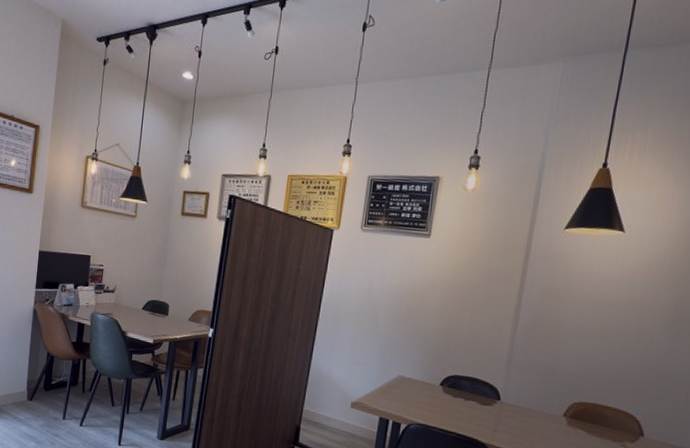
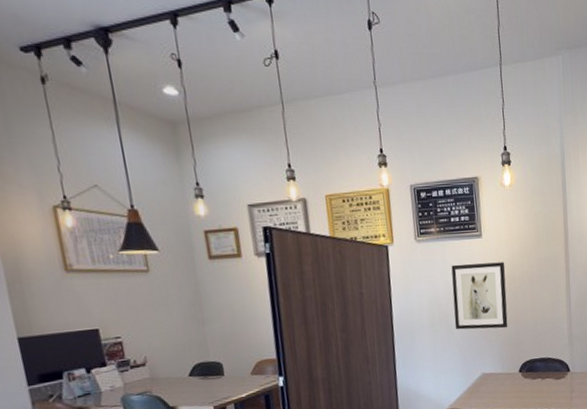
wall art: none [381,259,450,335] -> present [451,262,508,330]

